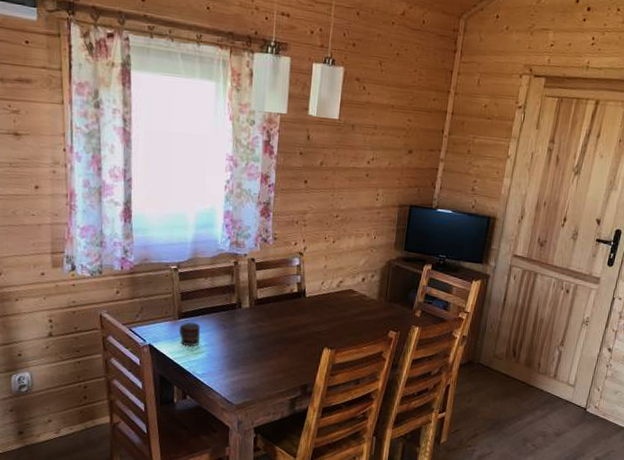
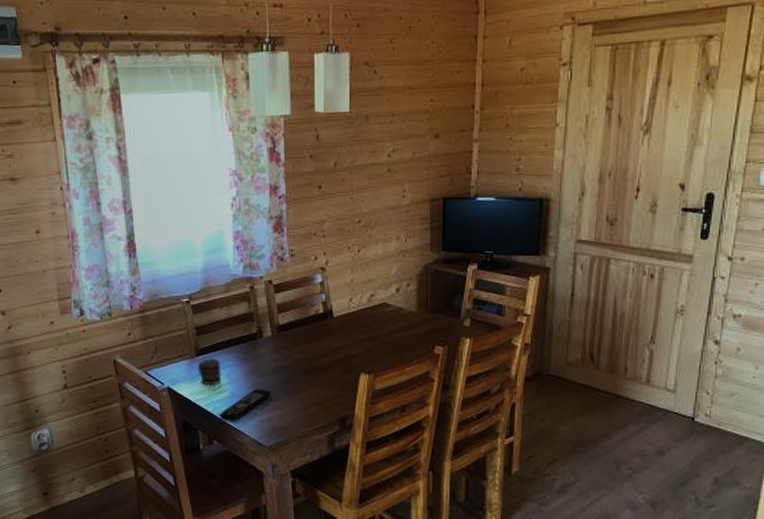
remote control: none [195,352,244,381] -> present [219,388,271,422]

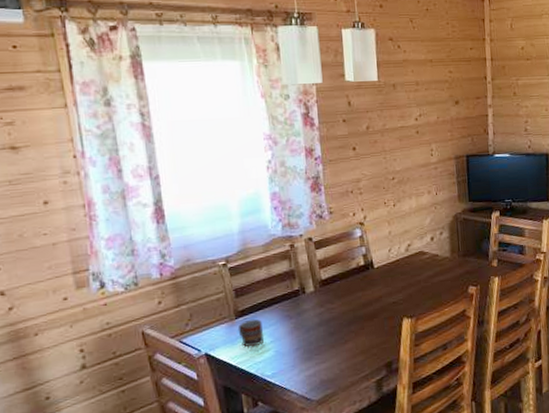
remote control: present [219,388,271,422] -> none [264,343,317,382]

